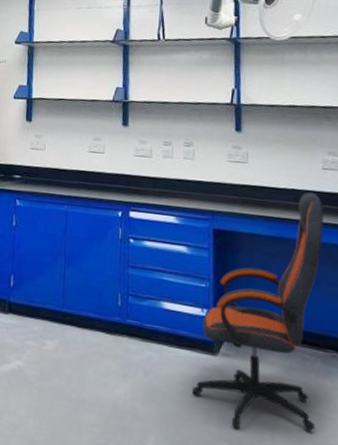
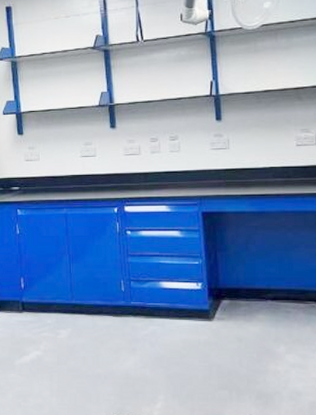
office chair: present [192,192,324,433] -> none [194,168,300,378]

